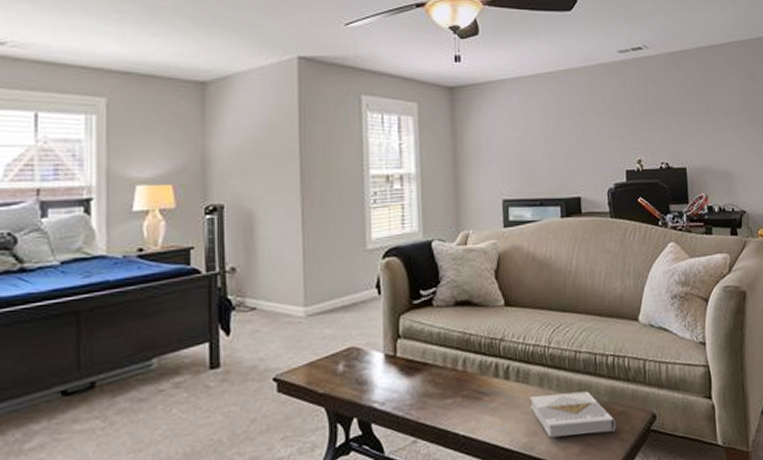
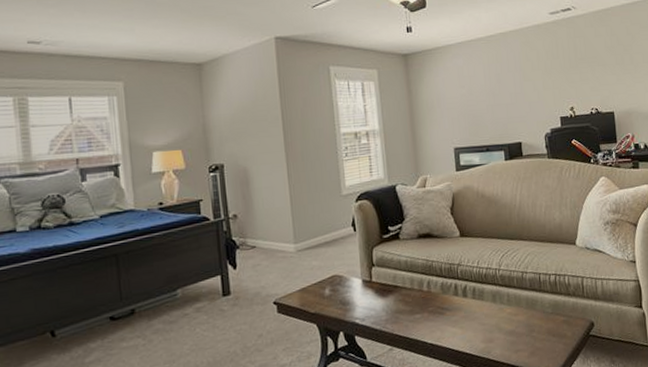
book: present [530,391,616,438] -> none [485,305,560,344]

